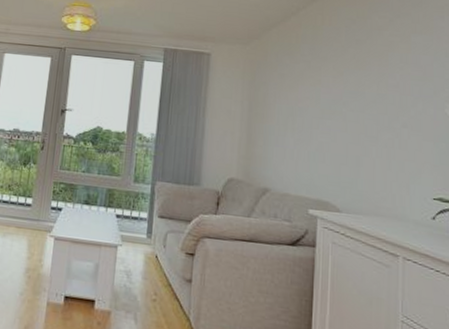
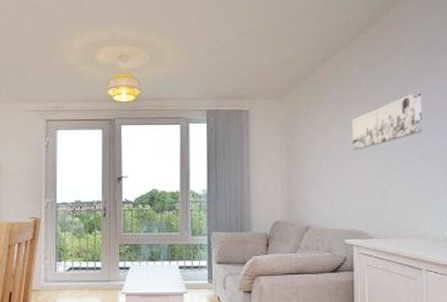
wall art: none [324,52,410,110] -> present [351,91,423,150]

